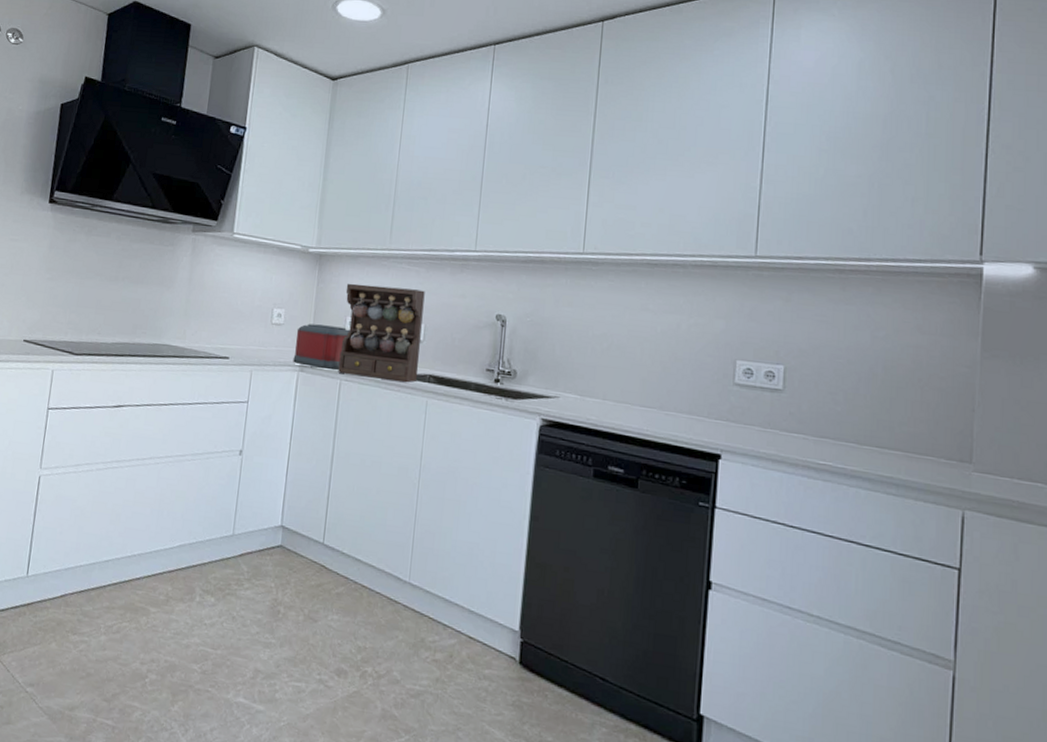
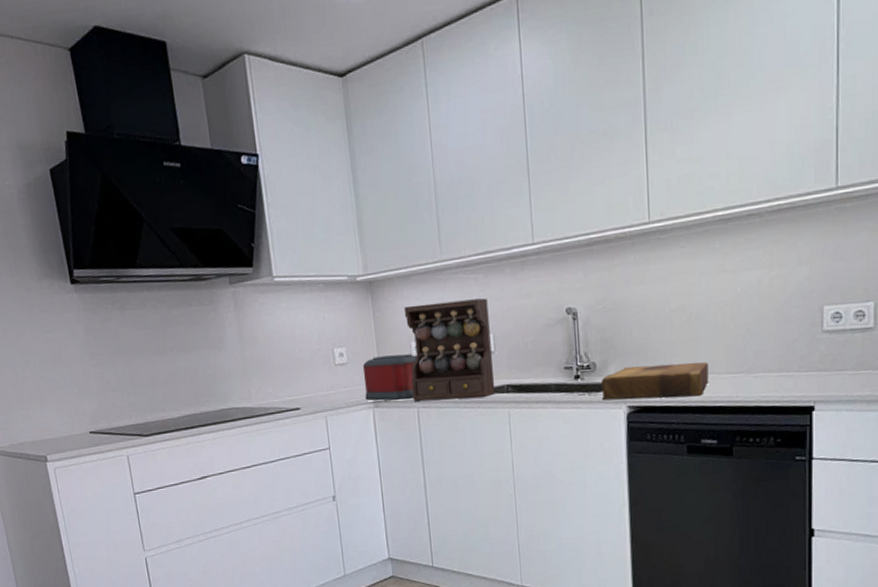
cutting board: none [518,381,623,423] -> present [600,362,709,401]

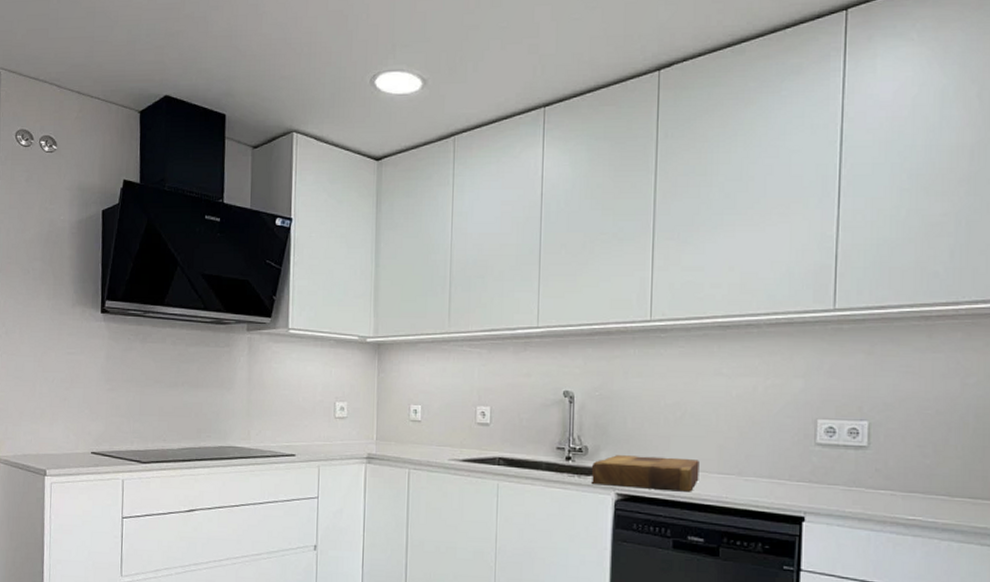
toaster: present [362,354,418,401] -> none [359,415,415,460]
spice rack: present [403,298,496,401] -> none [406,370,489,467]

